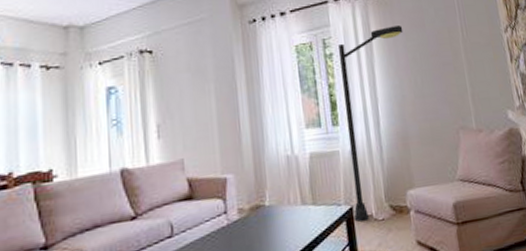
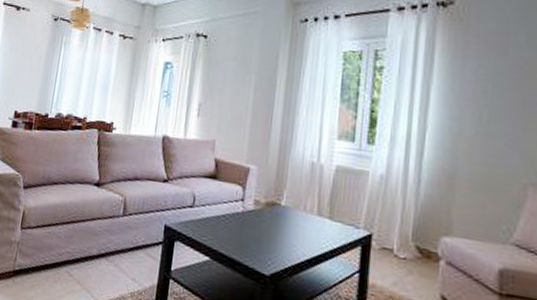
floor lamp: present [339,26,403,223] -> none [370,47,477,255]

